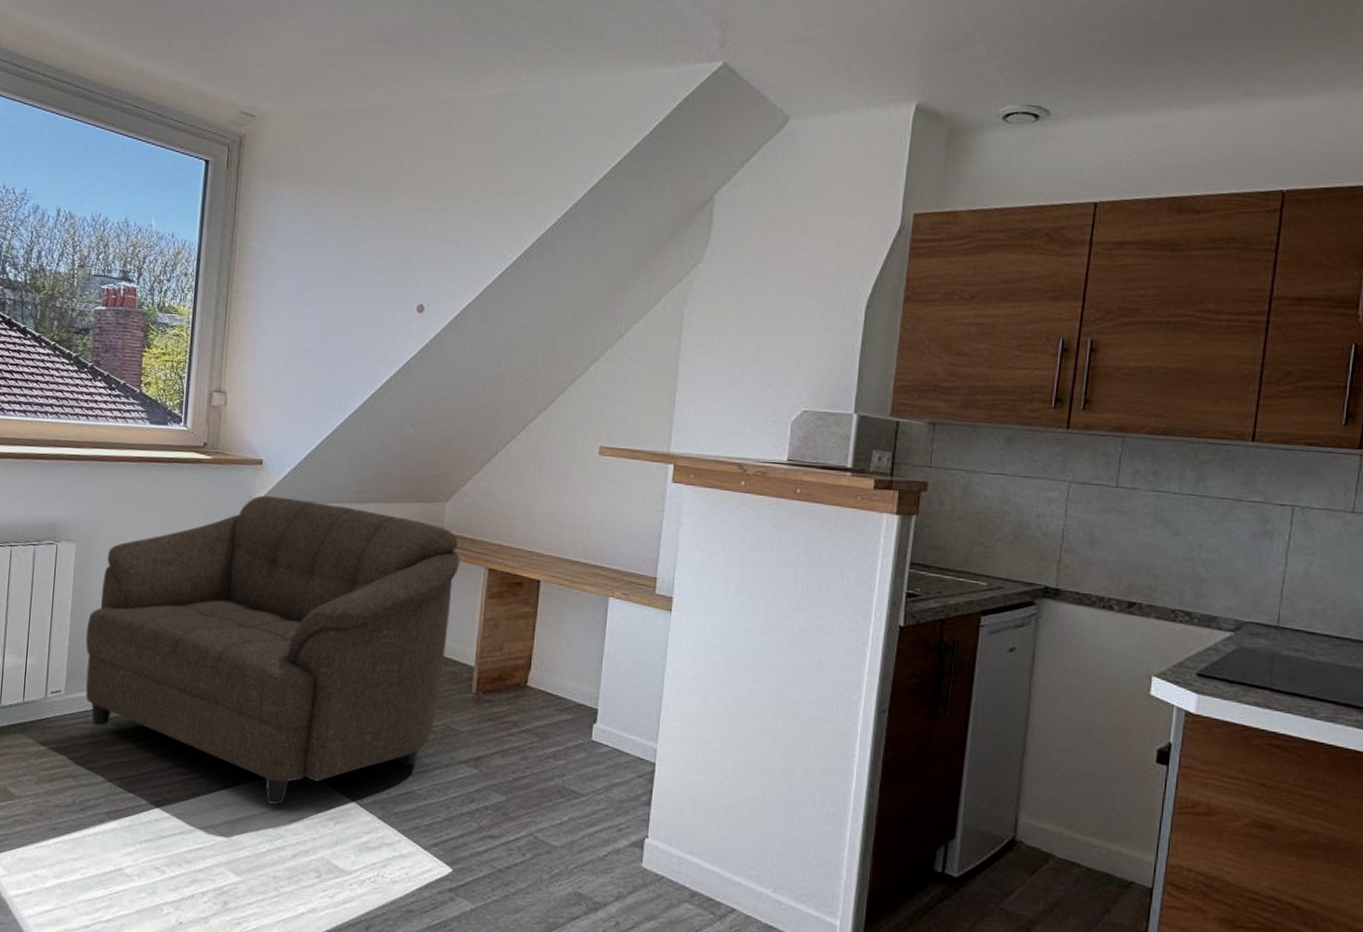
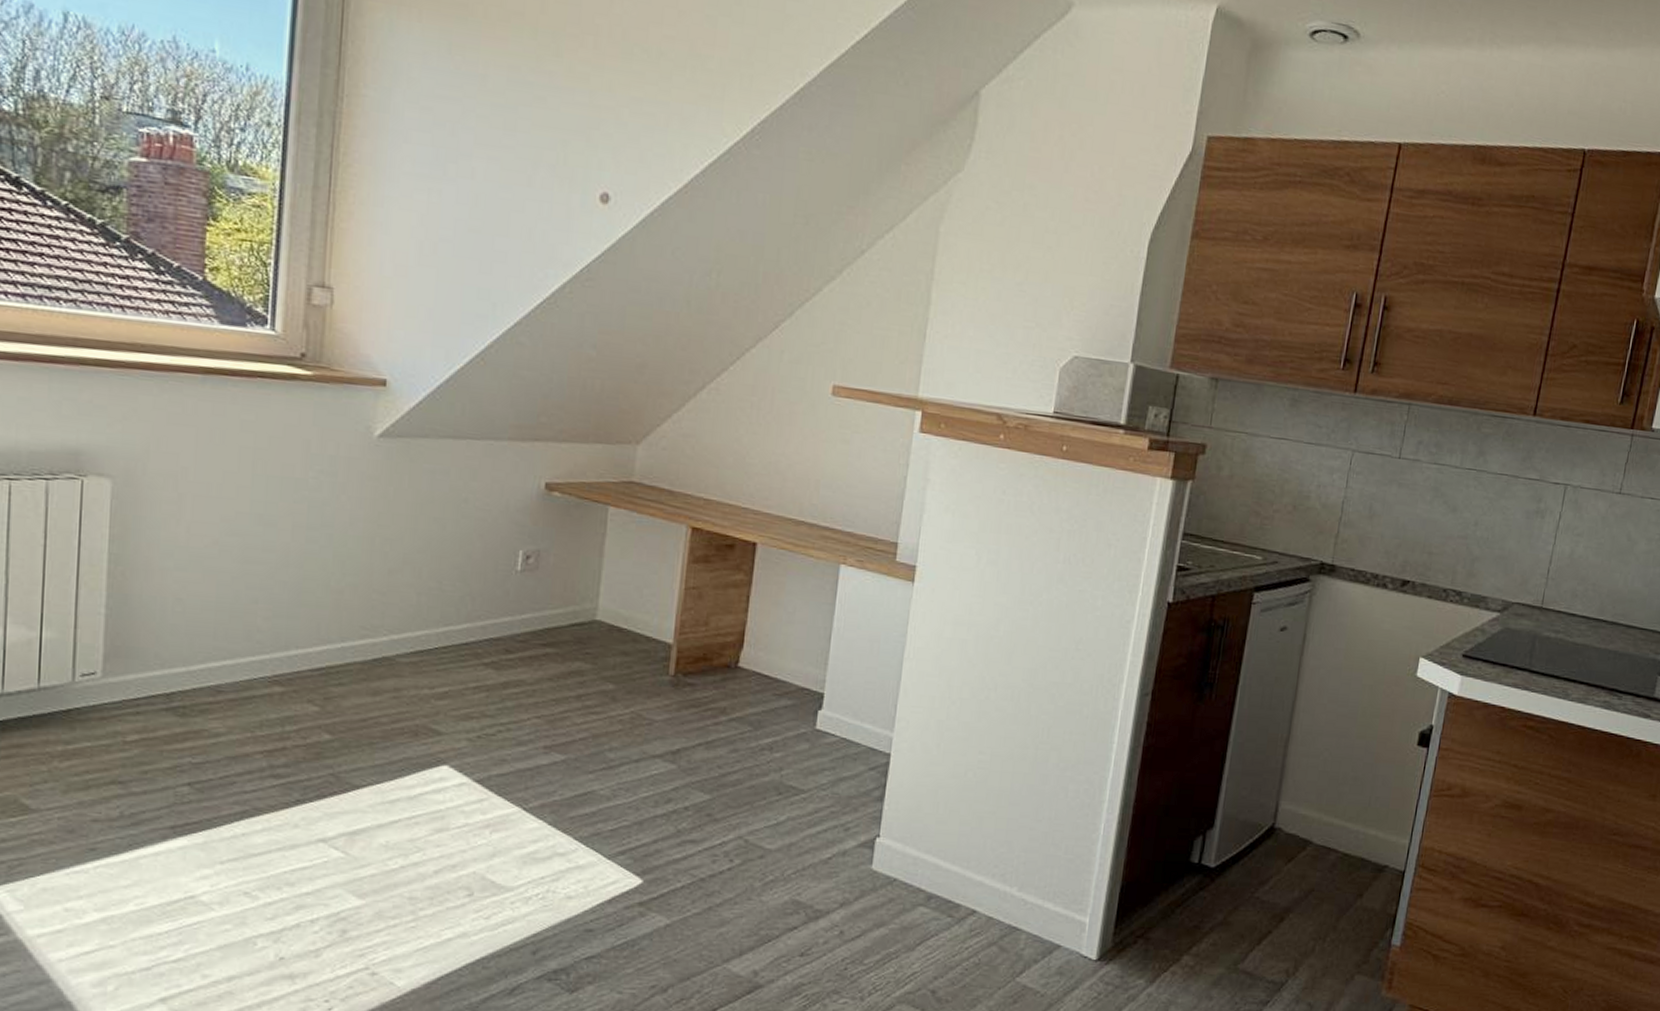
sofa: present [85,495,460,805] -> none [131,426,655,812]

